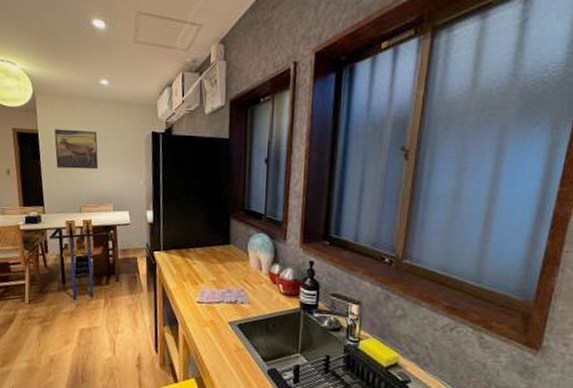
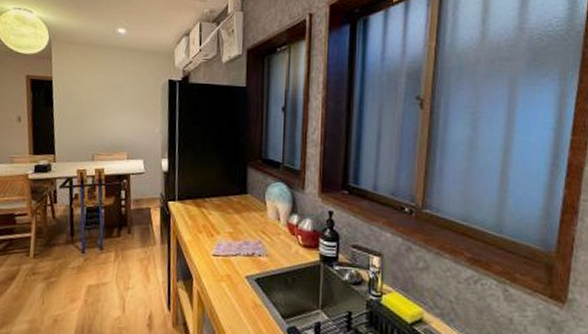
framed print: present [54,129,99,170] -> none [69,76,114,117]

